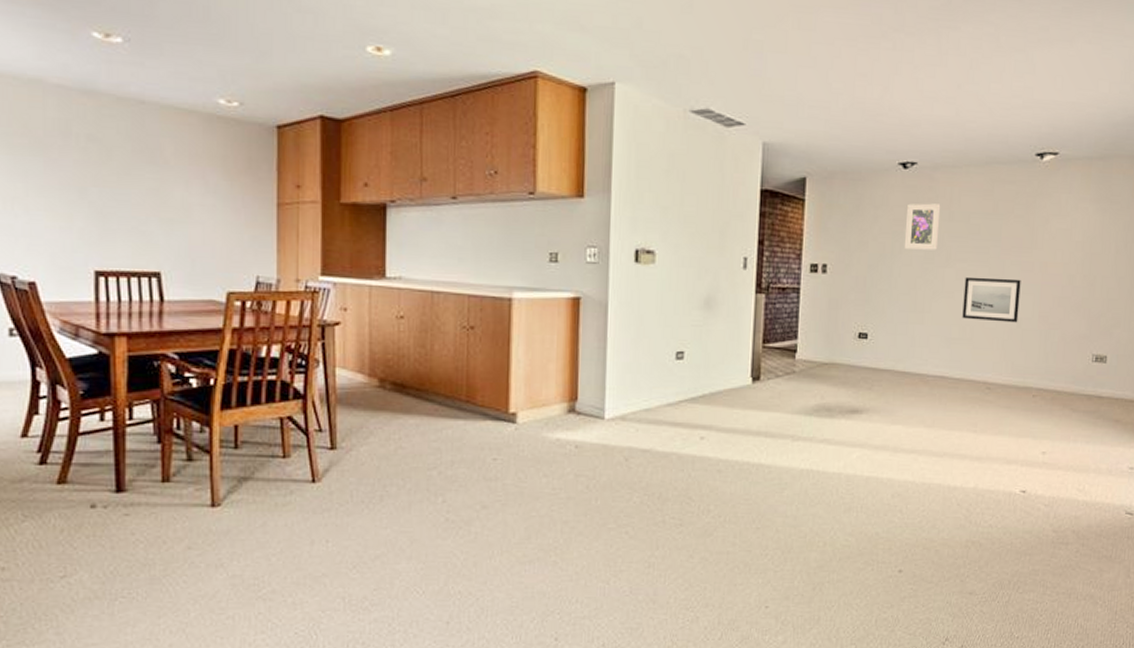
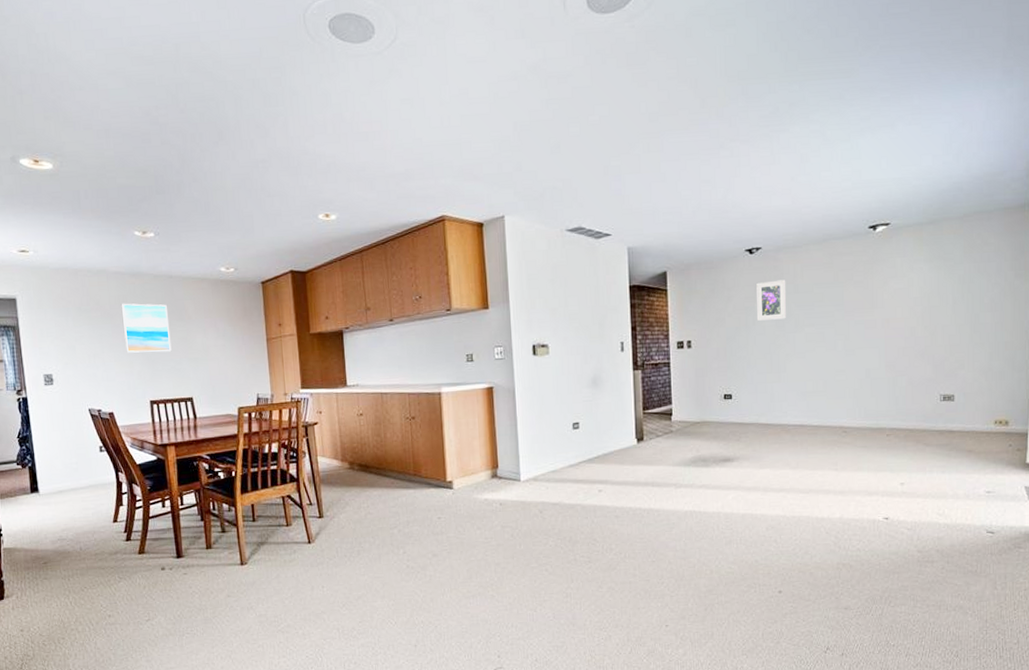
wall art: none [61,130,135,206] -> present [121,303,172,353]
wall art: present [962,276,1021,323] -> none [814,335,867,375]

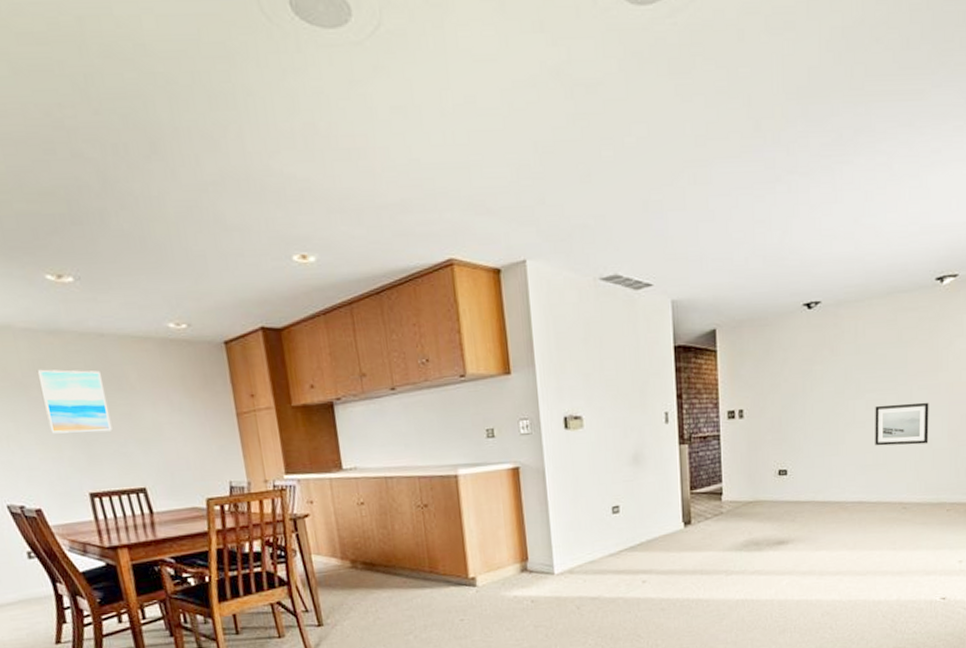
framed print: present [756,280,787,321] -> none [814,339,847,386]
wall art: none [814,335,867,375] -> present [875,402,929,446]

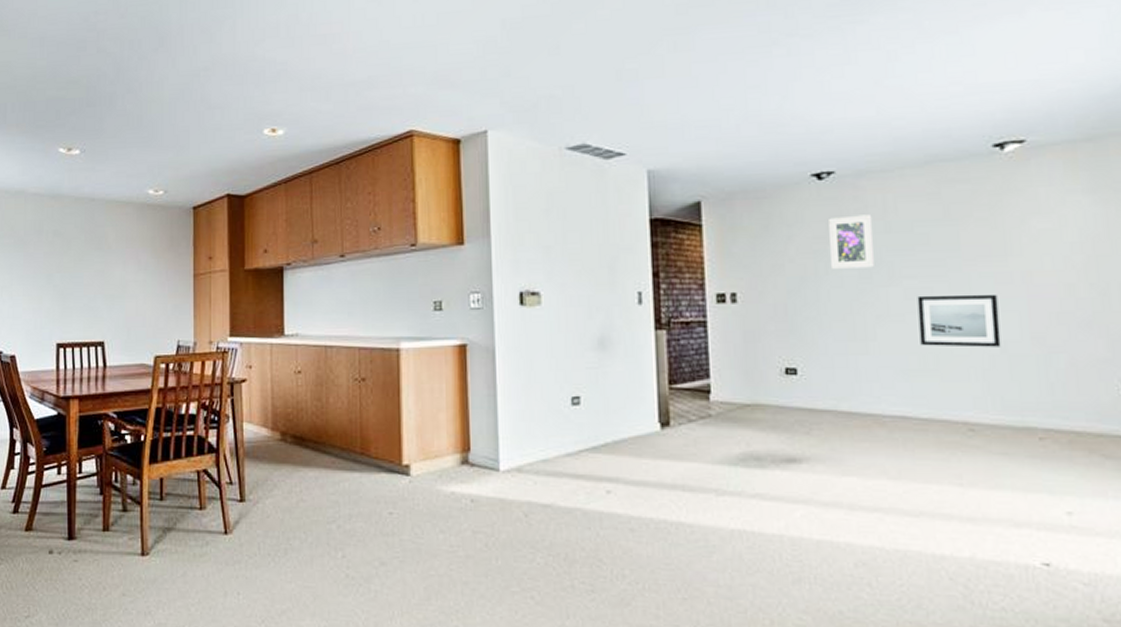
wall art: present [37,369,112,434] -> none [36,229,87,287]
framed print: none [814,339,847,386] -> present [829,214,875,269]

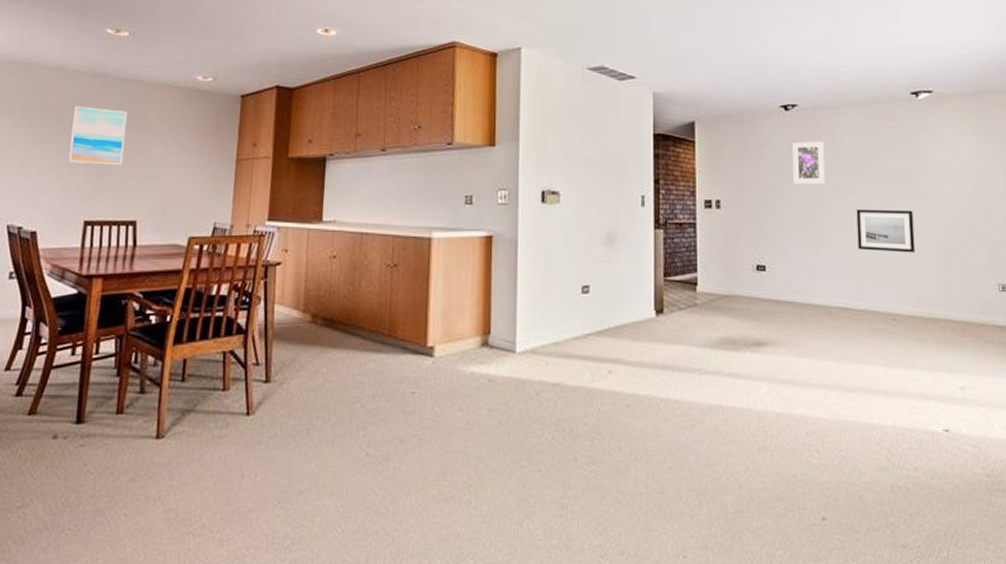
wall art: none [36,229,87,287] -> present [68,105,127,165]

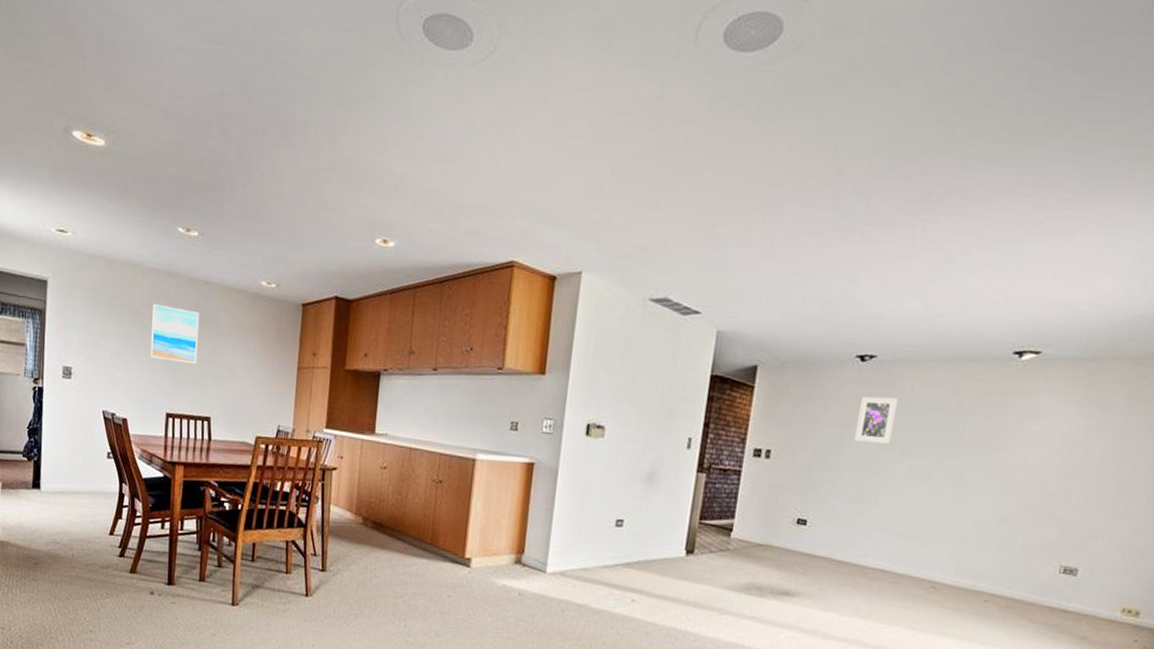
wall art: present [856,209,916,253] -> none [911,473,983,524]

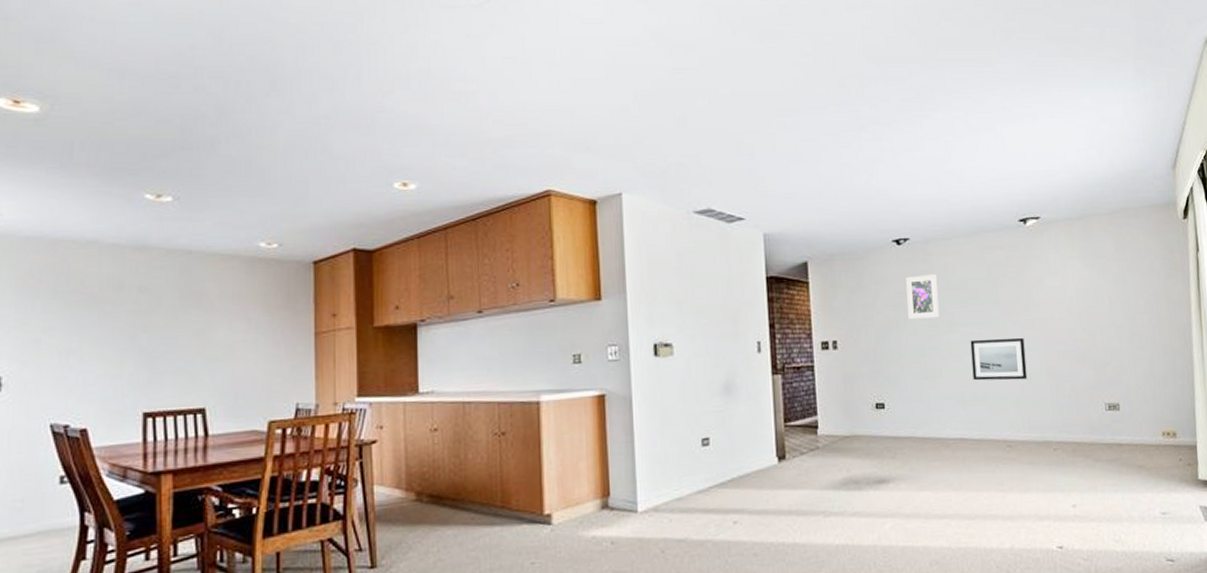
wall art: present [150,303,199,364] -> none [114,284,182,349]
wall art: none [911,473,983,524] -> present [970,337,1028,381]

